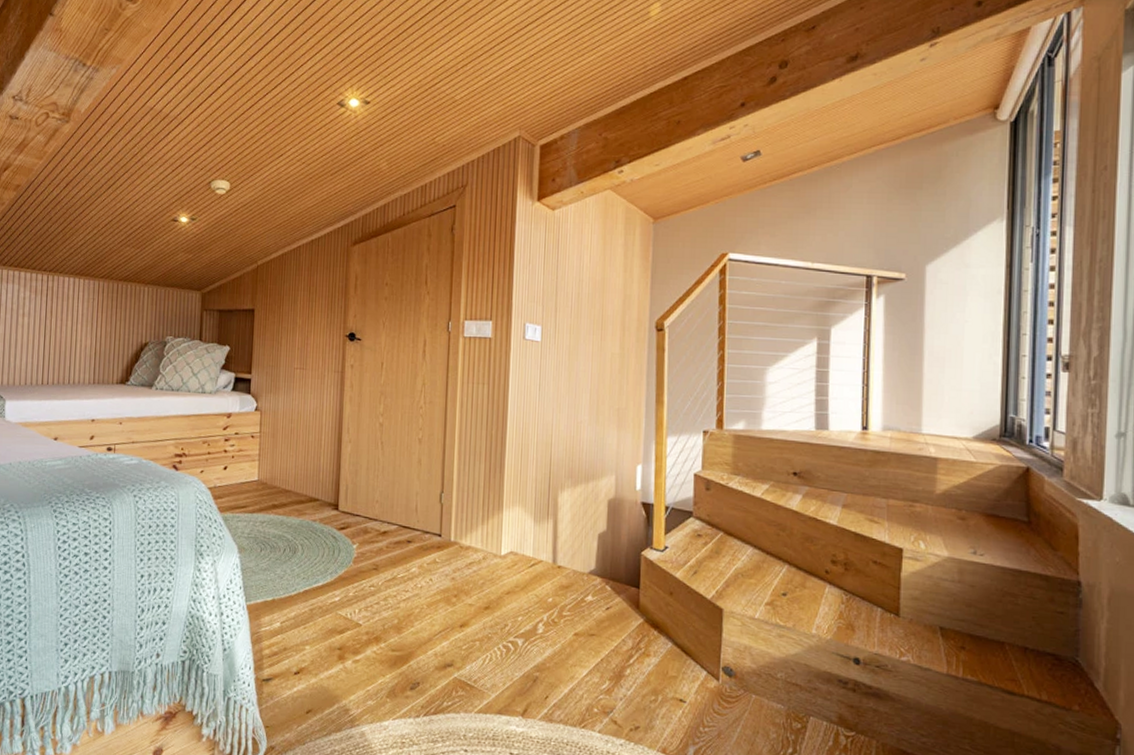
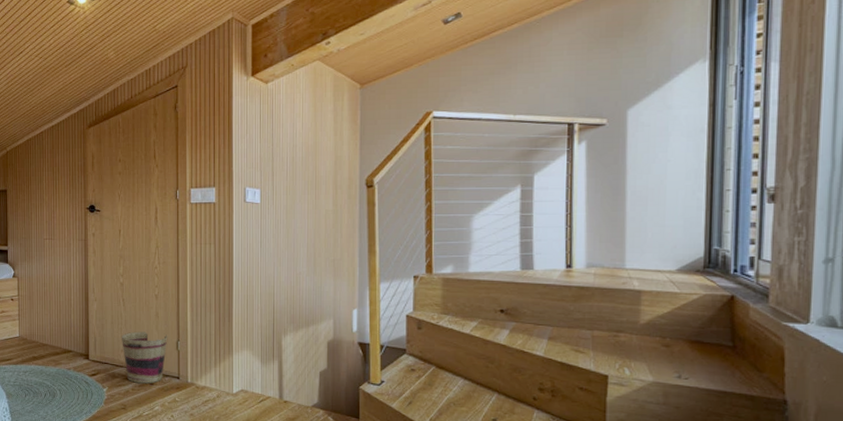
basket: none [376,480,431,541] -> present [121,331,168,384]

